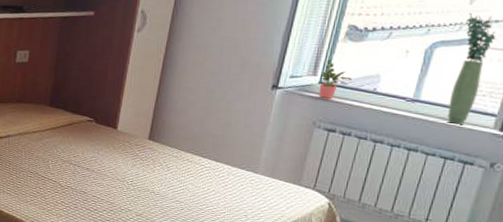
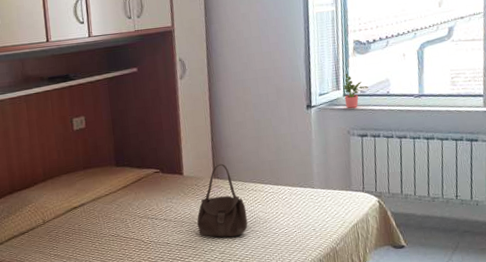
handbag: none [119,126,176,203] -> present [197,163,248,238]
vase: present [447,12,496,126] -> none [440,14,465,110]

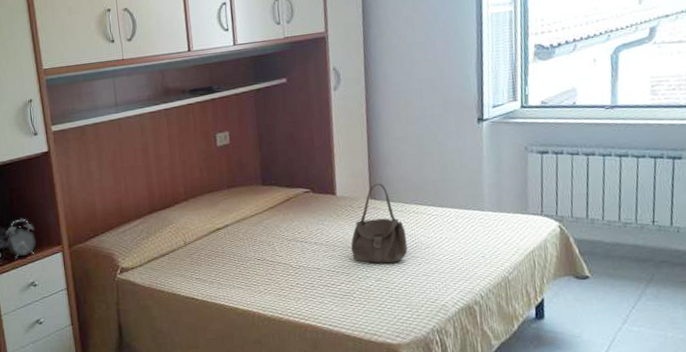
potted plant: present [343,73,368,108] -> none [521,81,551,122]

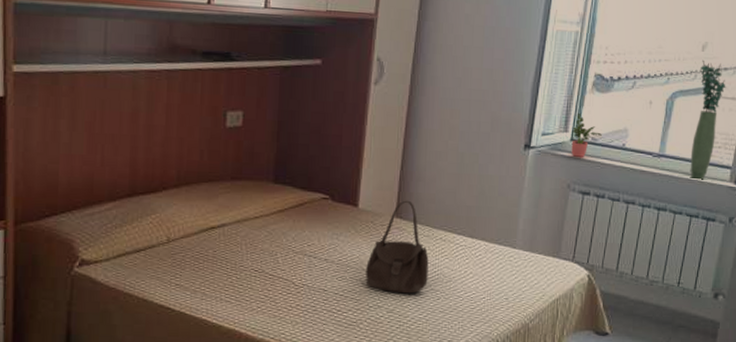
potted plant: none [521,81,551,122] -> present [571,112,602,157]
vase: none [640,12,671,123] -> present [690,59,726,180]

